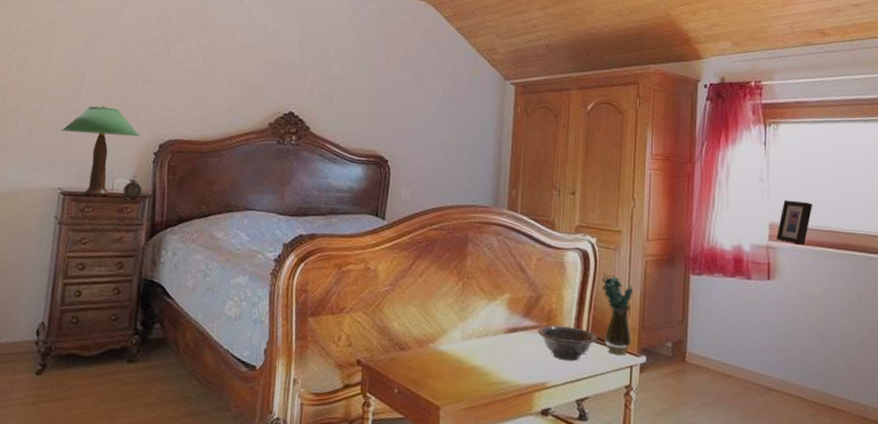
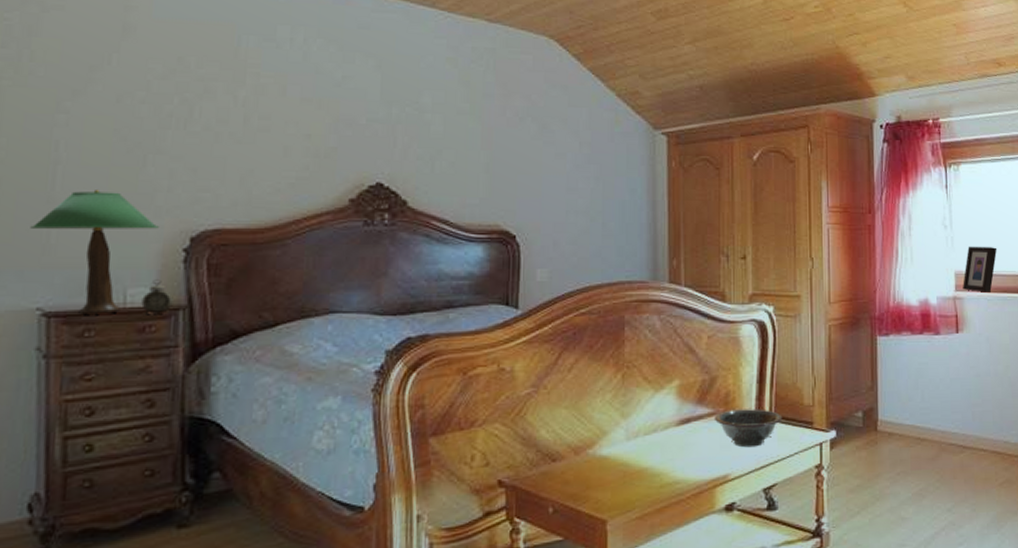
vase: present [602,272,634,356] -> none [783,344,819,434]

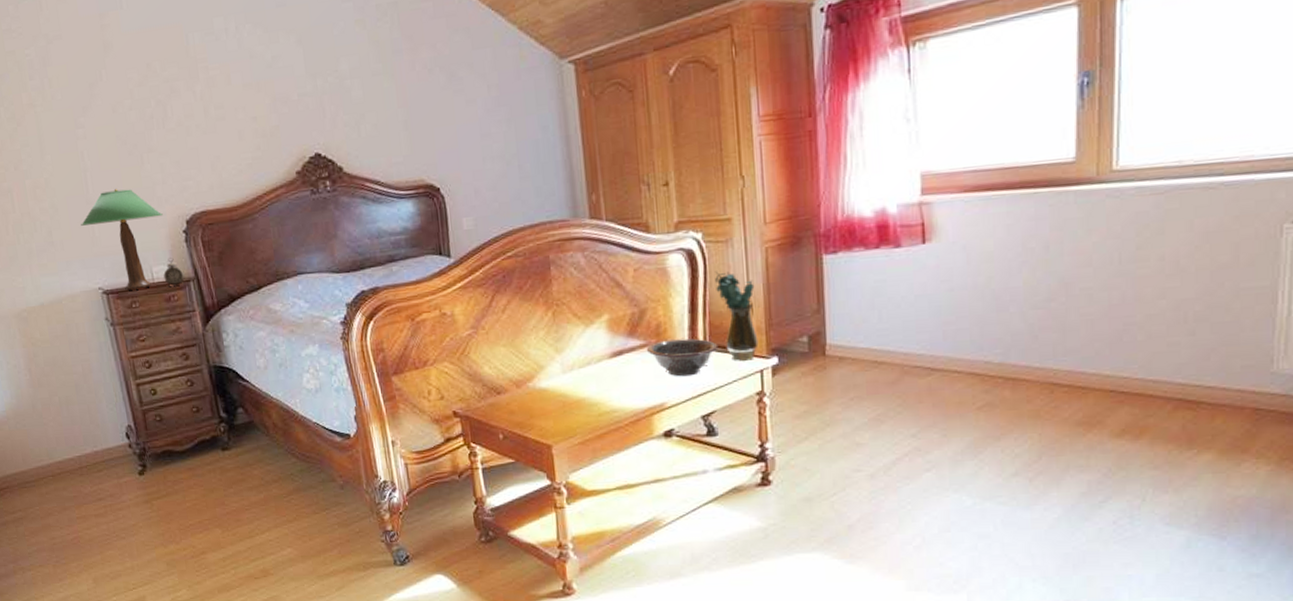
vase: none [783,344,819,434] -> present [715,271,759,361]
picture frame: present [963,246,998,293] -> none [931,137,979,194]

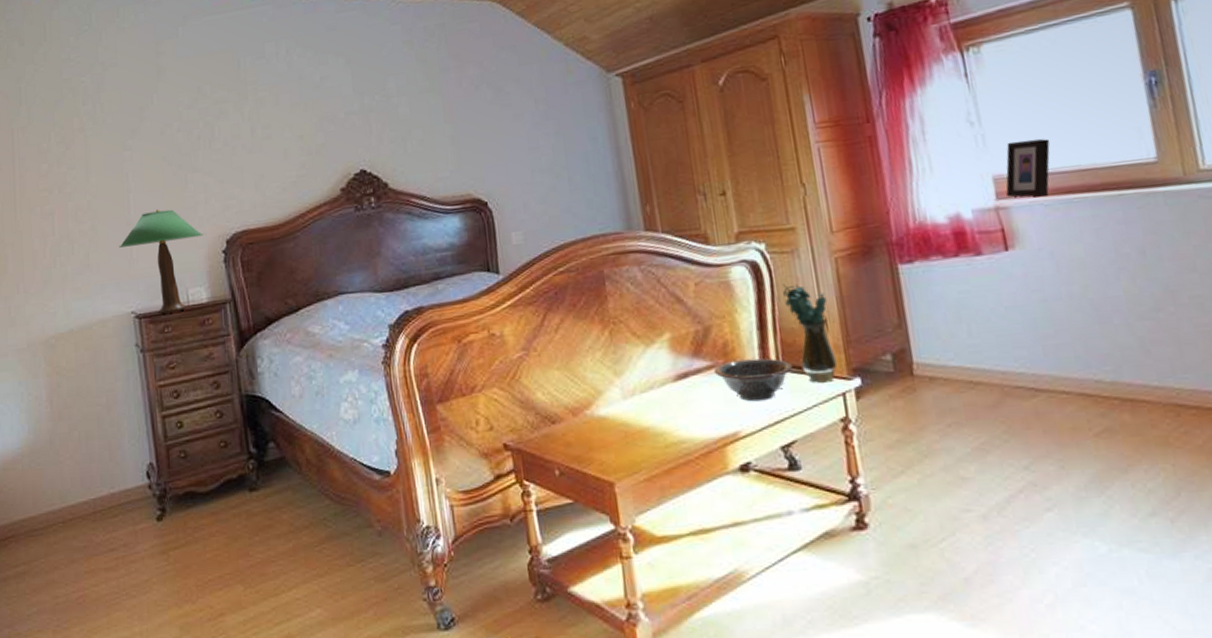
alarm clock: present [163,258,185,288] -> none [199,279,221,311]
picture frame: none [931,137,979,194] -> present [1005,139,1050,198]

